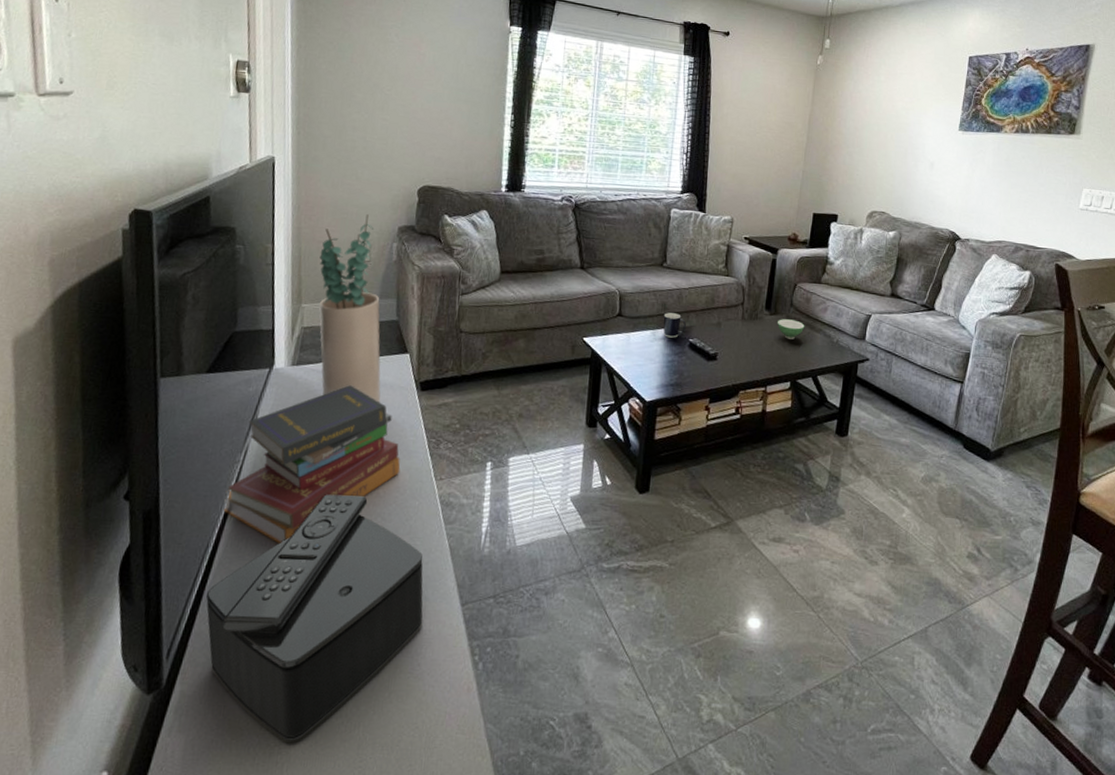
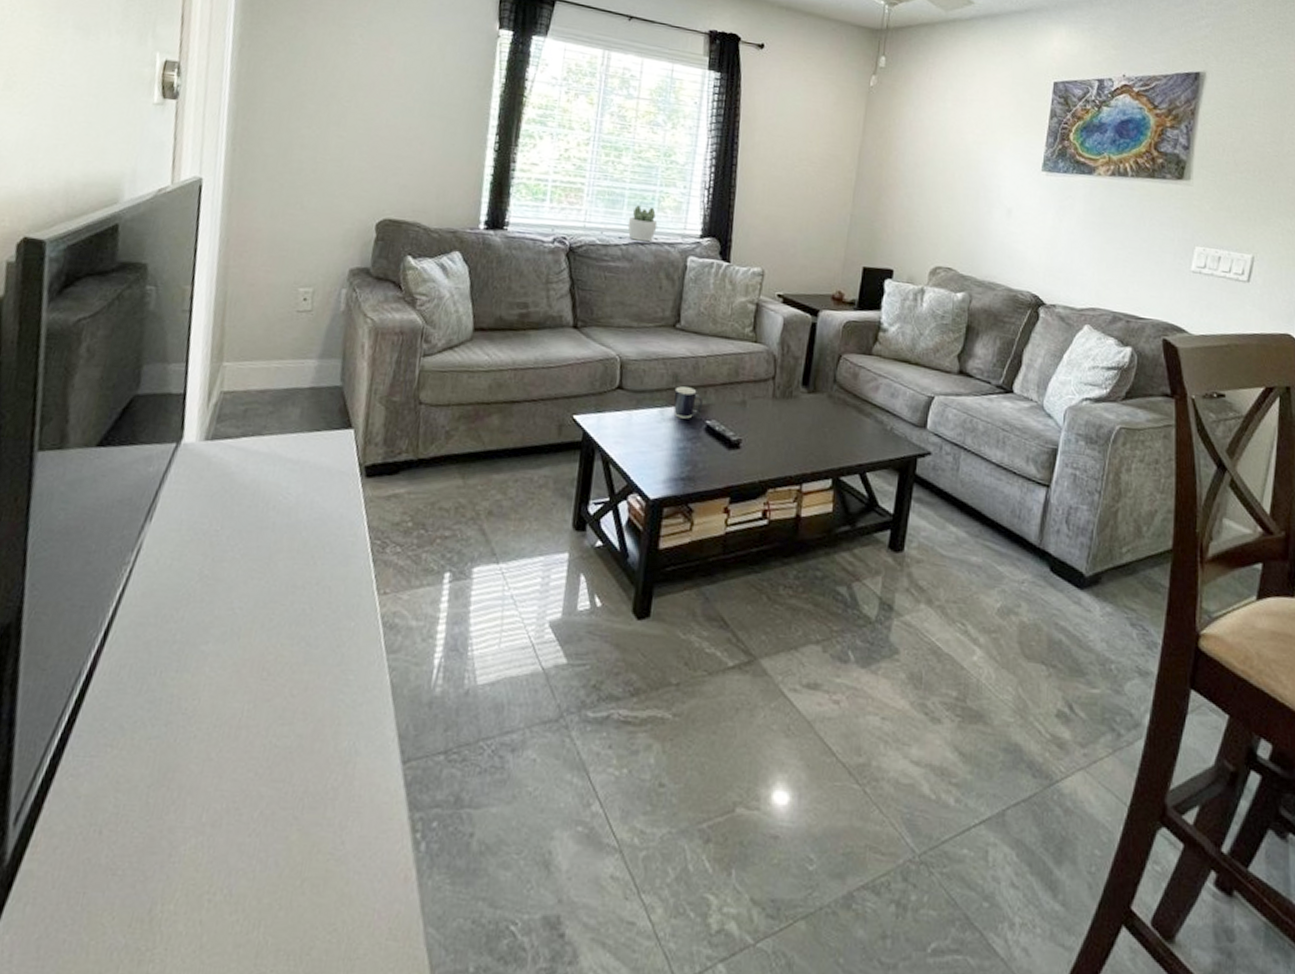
speaker: present [206,494,423,746] -> none [70,609,357,951]
books: present [223,385,401,543] -> none [103,467,335,673]
vase: present [319,214,381,403] -> none [241,252,321,492]
succulent plant: none [621,168,646,198] -> present [627,205,658,242]
bowl: present [777,319,805,339] -> none [816,398,851,425]

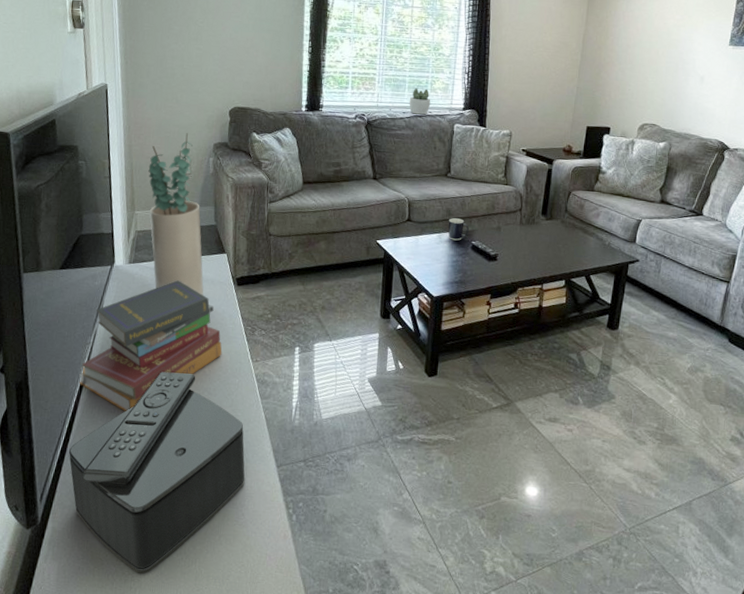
speaker: none [70,609,357,951] -> present [68,371,245,575]
books: none [103,467,335,673] -> present [79,280,222,411]
vase: none [241,252,321,492] -> present [148,133,204,296]

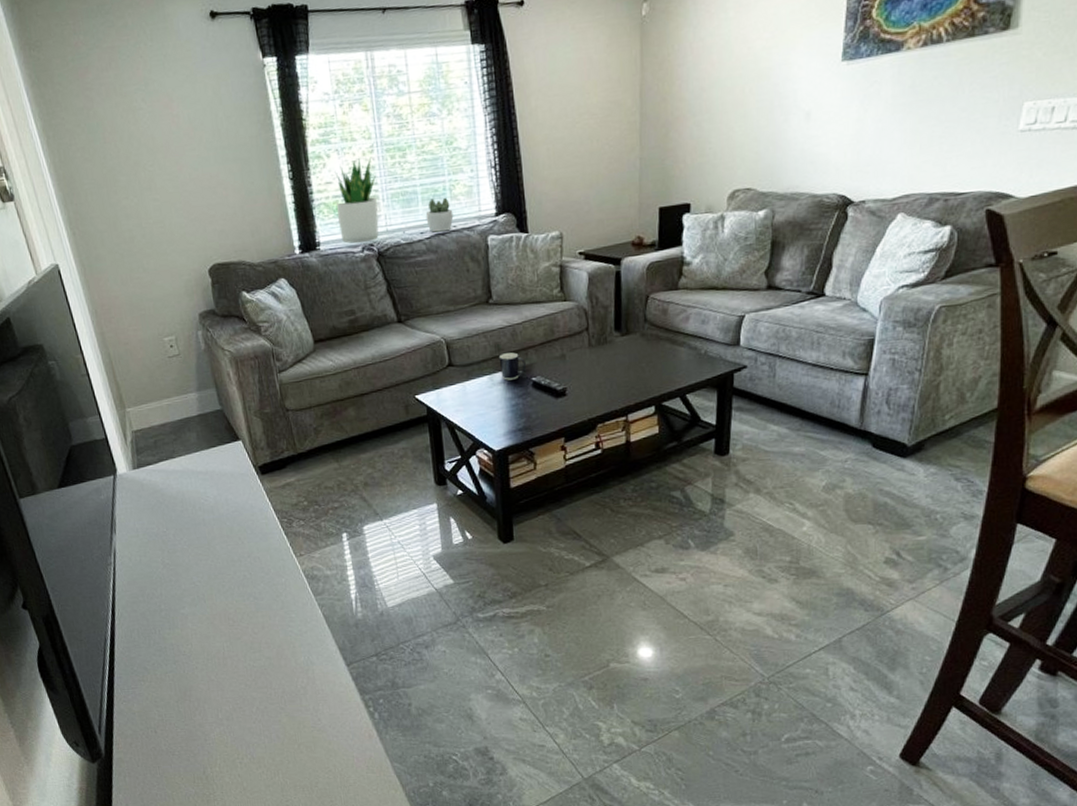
speaker: present [68,371,245,575] -> none [116,579,315,793]
books: present [79,280,222,411] -> none [107,479,260,630]
vase: present [148,133,204,296] -> none [128,306,226,493]
planter: none [340,48,376,113] -> present [335,157,379,244]

